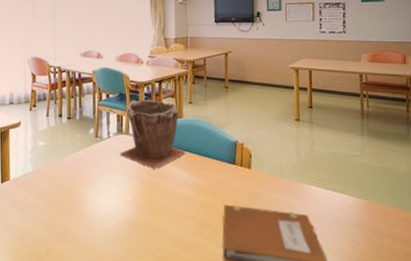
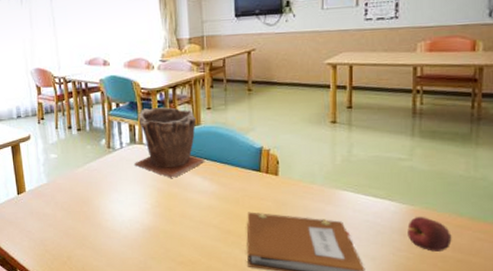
apple: none [363,211,401,245] -> present [407,217,452,252]

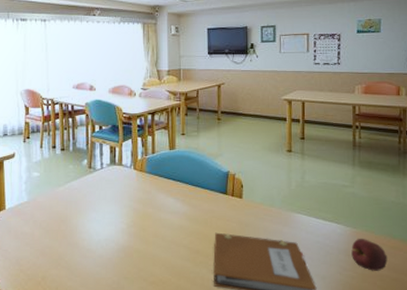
plant pot: present [134,107,205,178] -> none [113,132,178,199]

